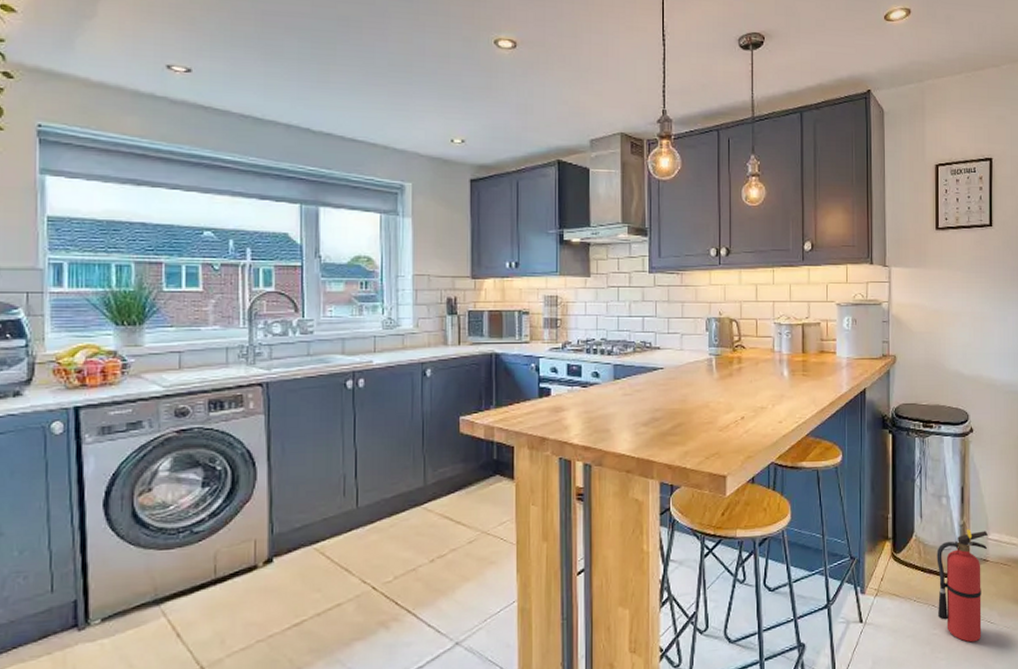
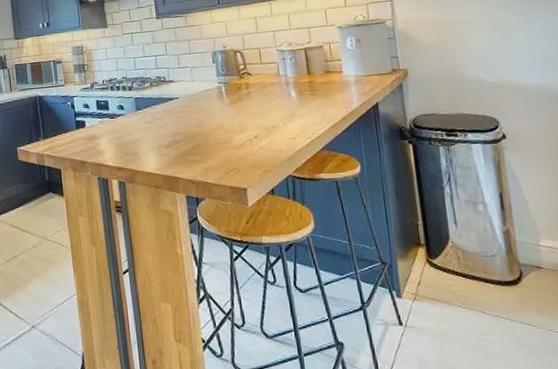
fire extinguisher: present [936,529,988,643] -> none [478,235,545,351]

